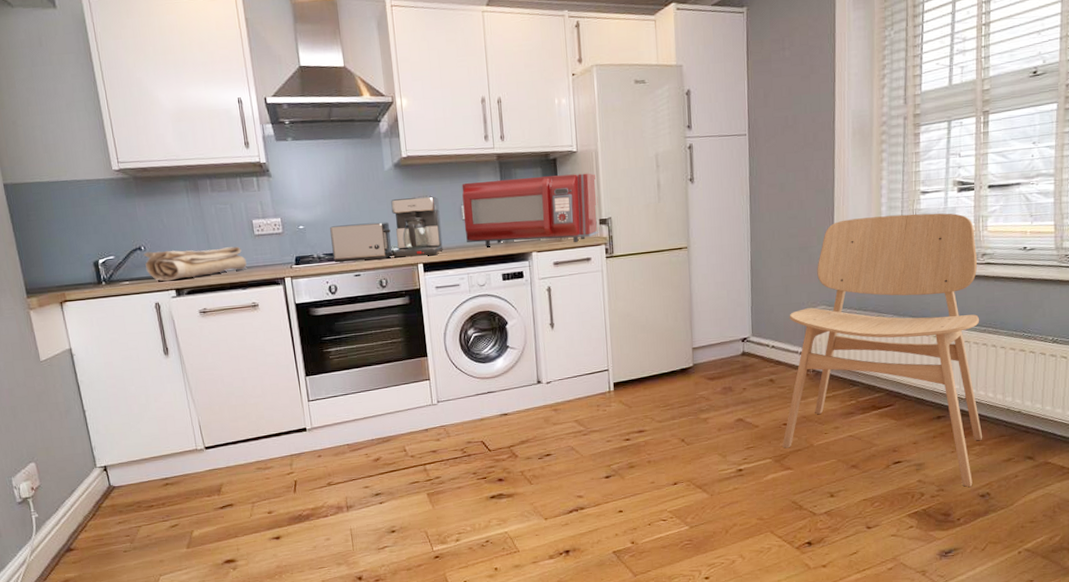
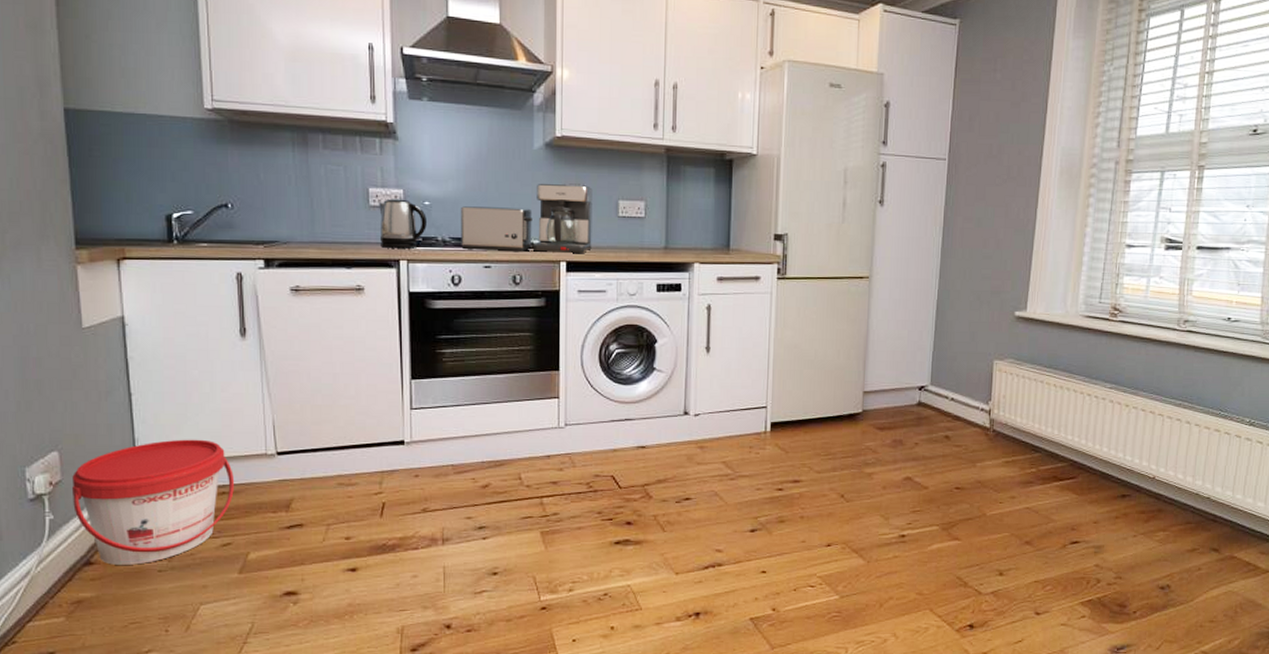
bucket: none [48,442,175,550] -> present [71,439,235,565]
towel: present [143,246,247,282] -> none [229,211,355,249]
kettle: none [262,226,304,269] -> present [379,199,426,249]
microwave: present [461,173,599,247] -> none [619,174,777,258]
dining chair: present [782,213,983,488] -> none [952,266,1179,577]

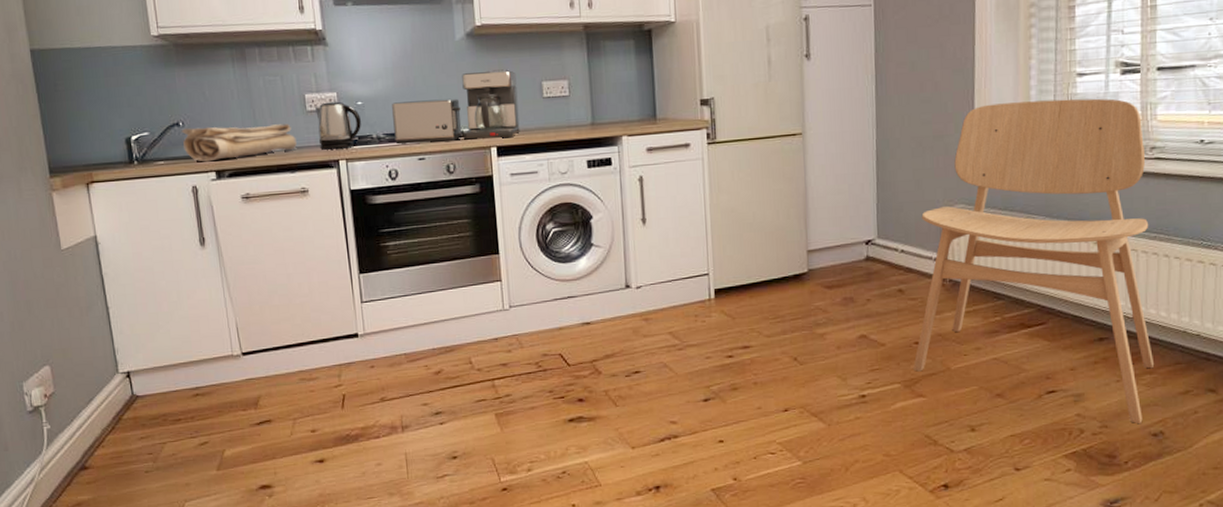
bucket: present [71,439,235,565] -> none [63,345,207,468]
towel: none [229,211,355,249] -> present [181,123,297,162]
dining chair: none [952,266,1179,577] -> present [913,98,1155,424]

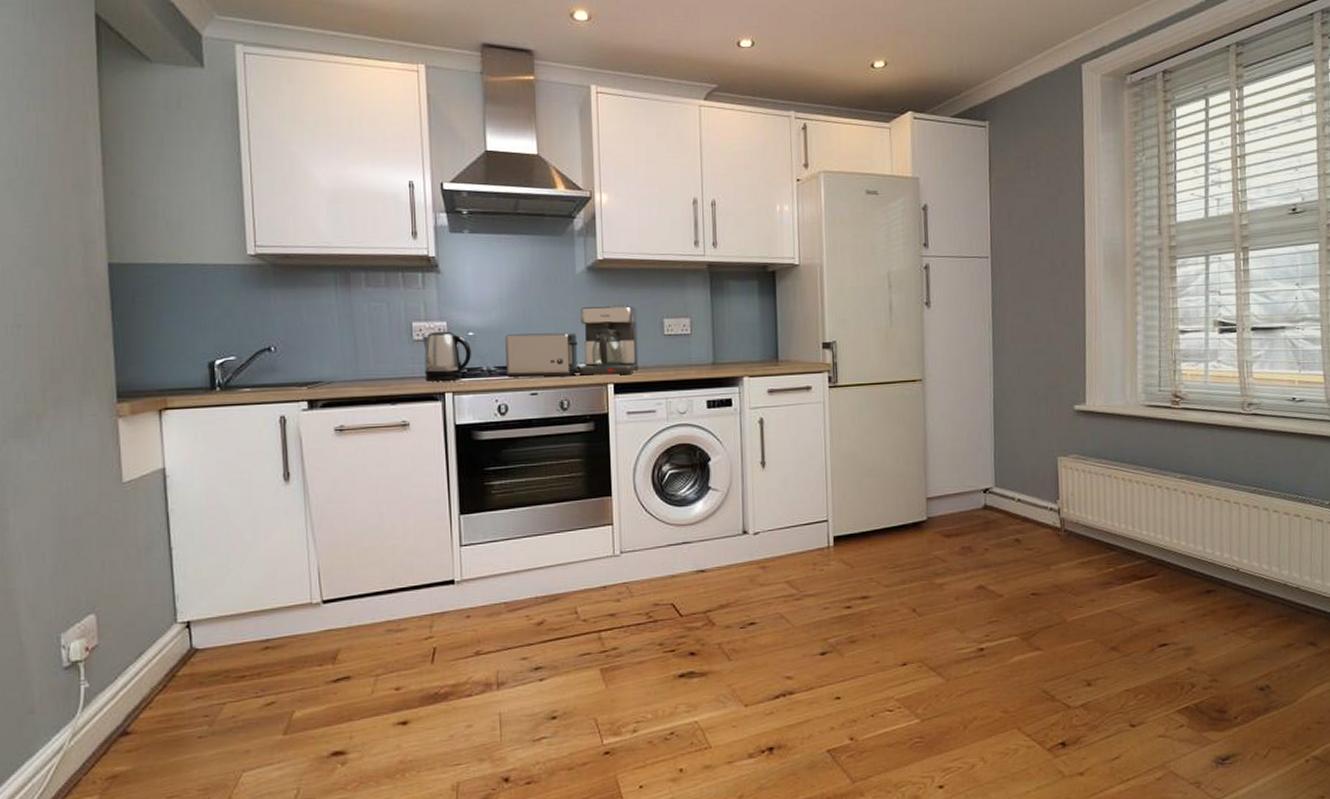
towel: present [181,123,297,162] -> none [272,352,400,391]
dining chair: present [913,98,1155,424] -> none [1030,354,1259,678]

